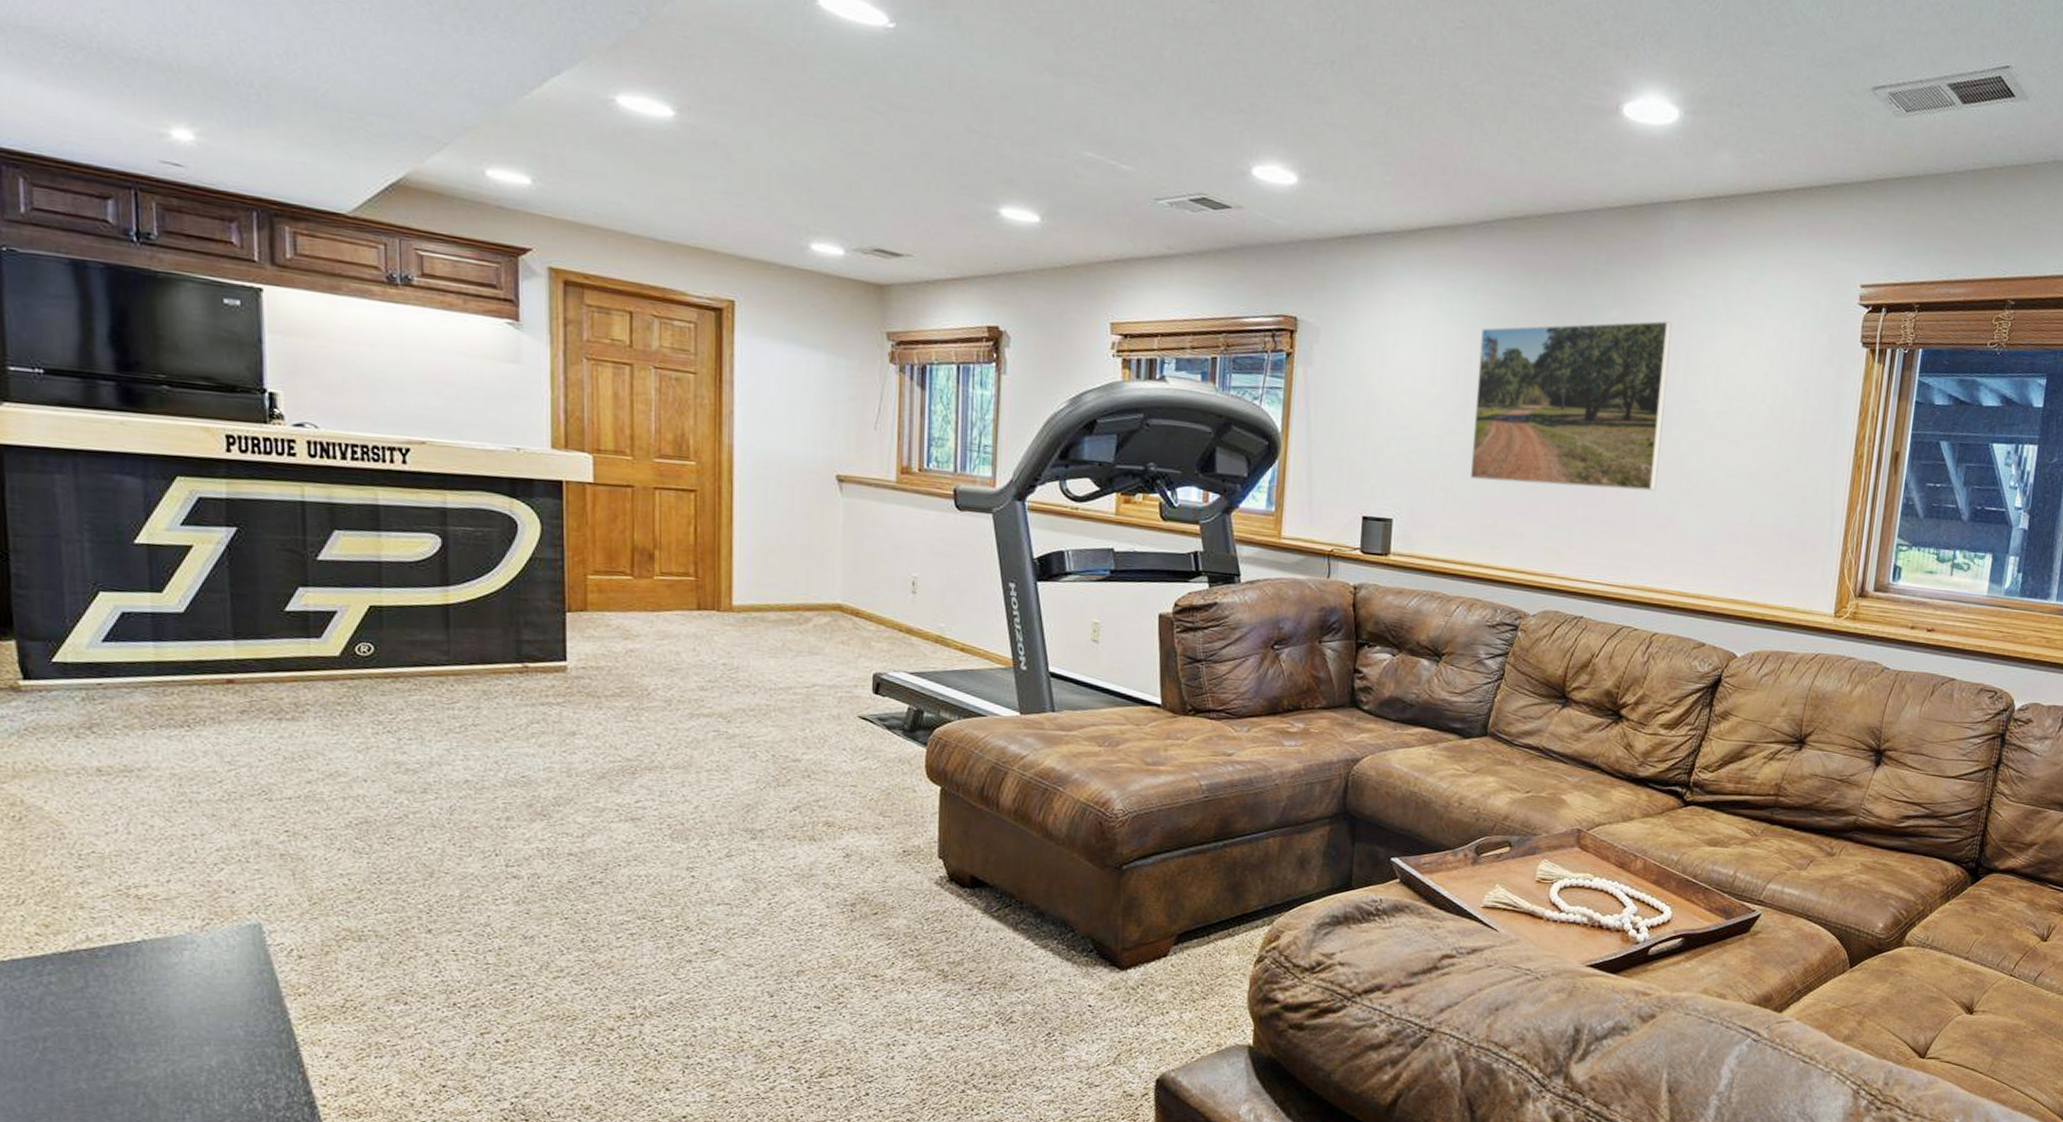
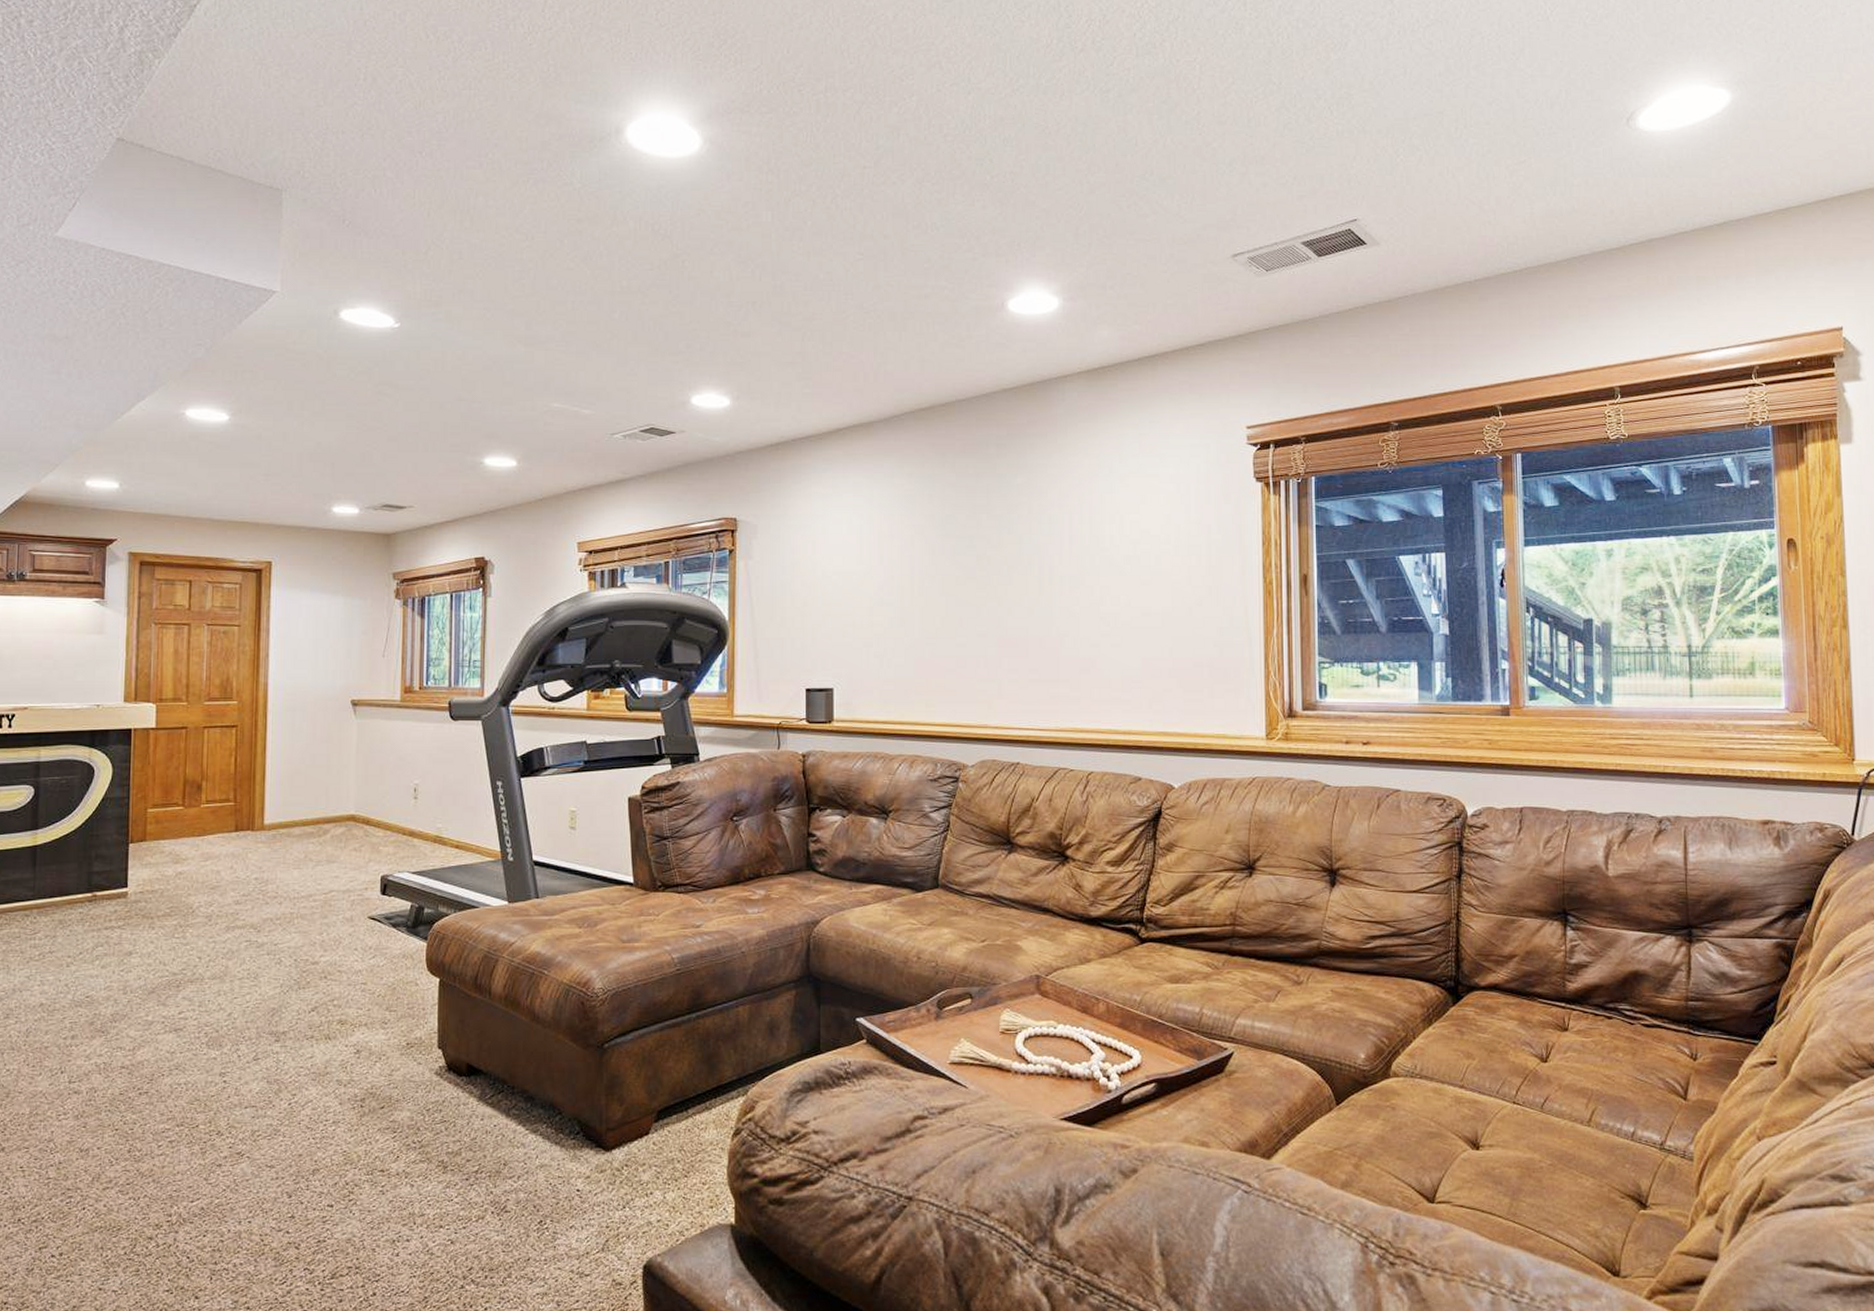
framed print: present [1470,320,1672,492] -> none [900,481,1076,644]

